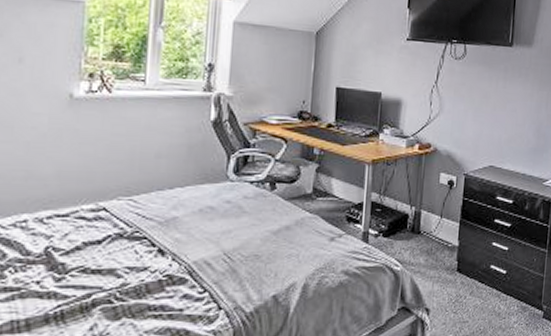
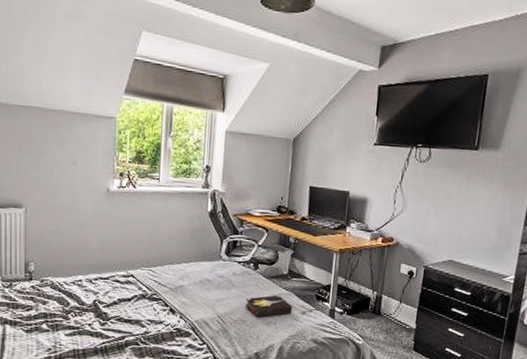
hardback book: none [259,220,319,251] -> present [244,295,293,318]

